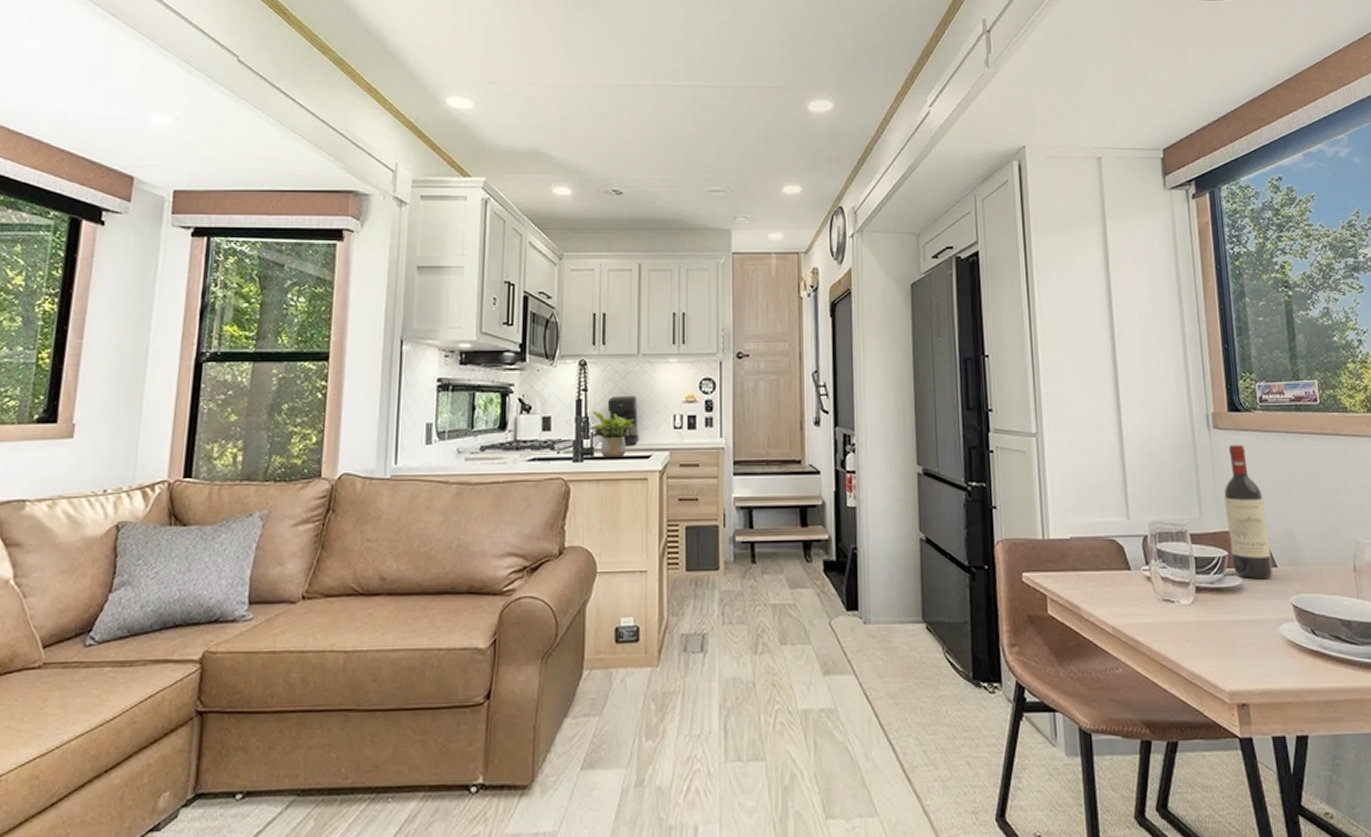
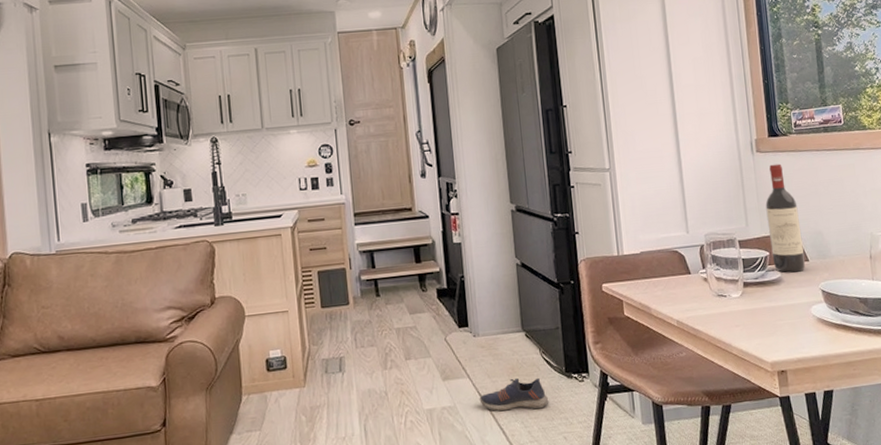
potted plant: present [590,411,637,459] -> none [227,180,267,221]
coffee maker: present [607,395,640,445] -> none [239,164,271,208]
shoe: none [866,681,951,724] -> present [479,378,549,412]

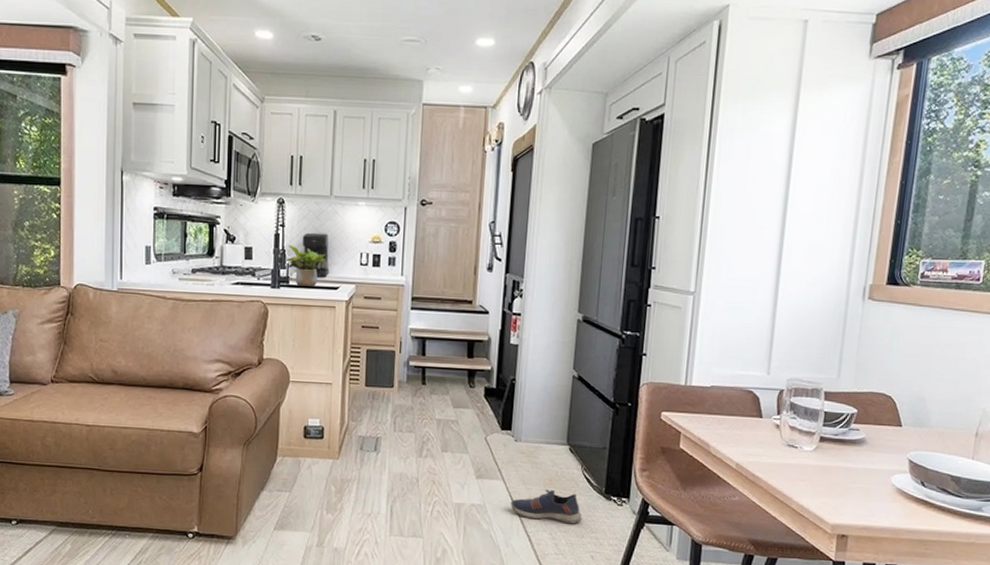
potted plant: none [227,180,267,221] -> present [286,244,327,288]
coffee maker: none [239,164,271,208] -> present [302,232,330,277]
wine bottle: present [765,163,806,273] -> none [859,315,903,436]

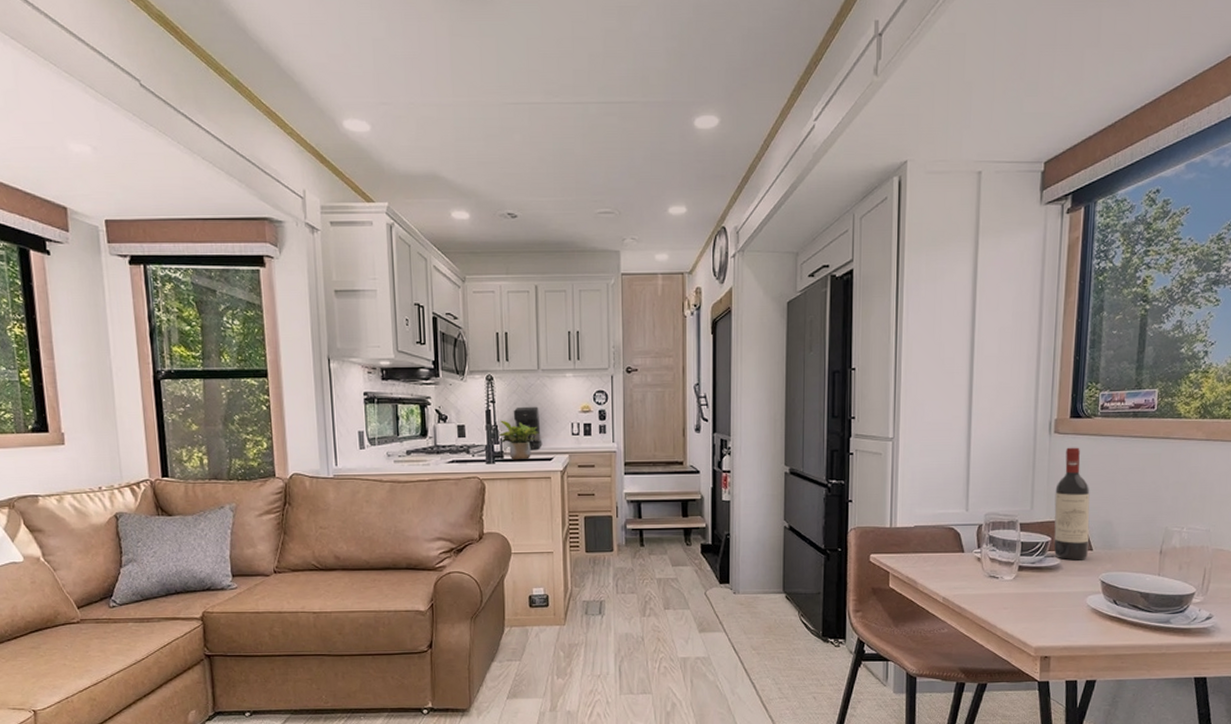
shoe: present [510,490,582,524] -> none [733,638,803,669]
wine bottle: none [859,315,903,436] -> present [1053,447,1090,561]

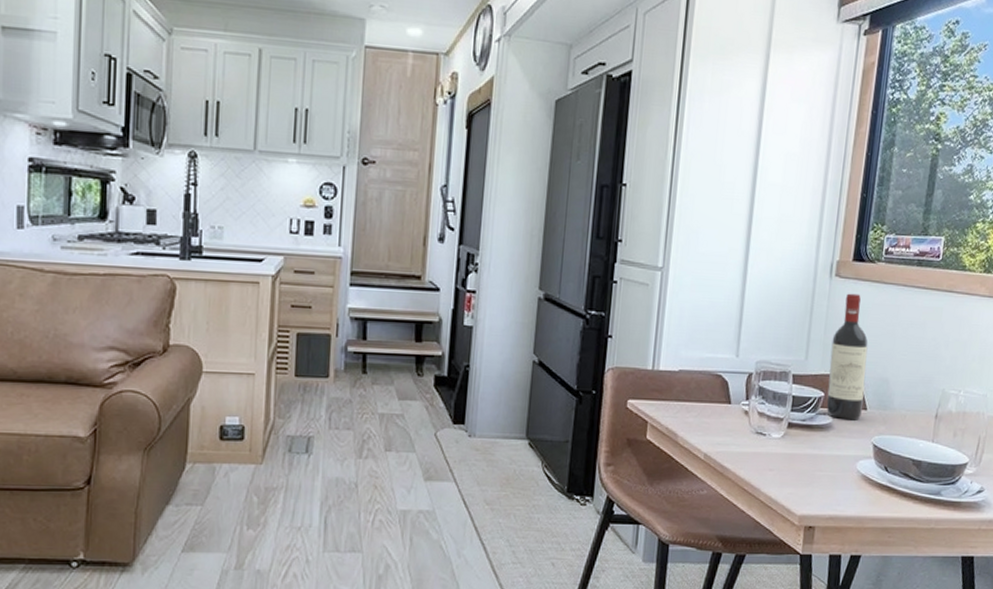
potted plant: present [499,420,540,461] -> none [199,207,250,260]
coffee maker: present [513,406,543,449] -> none [218,193,253,247]

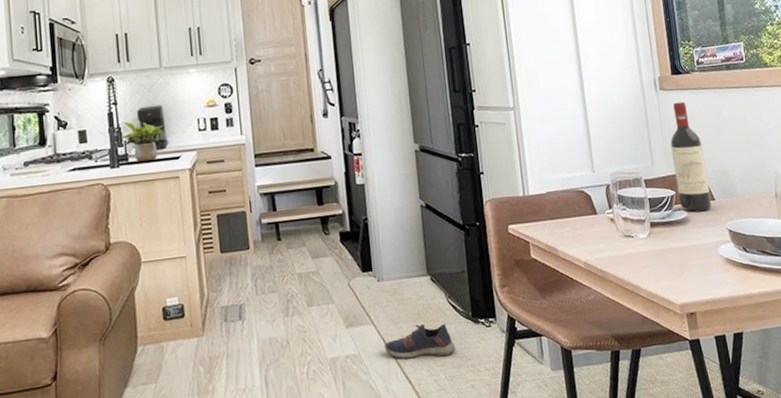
potted plant: none [199,207,250,260] -> present [123,121,165,163]
coffee maker: none [218,193,253,247] -> present [136,104,169,149]
shoe: none [463,491,542,529] -> present [384,324,456,360]

